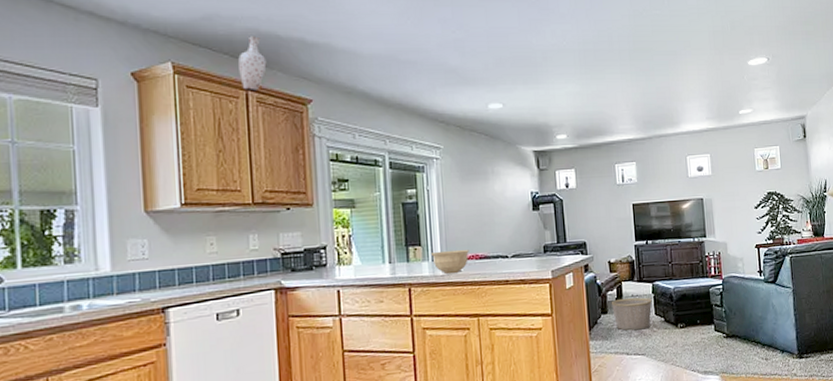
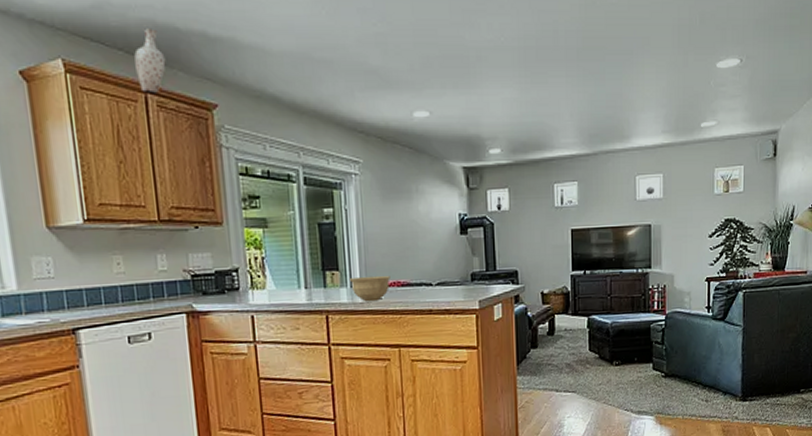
basket: present [611,297,652,331] -> none [542,332,587,367]

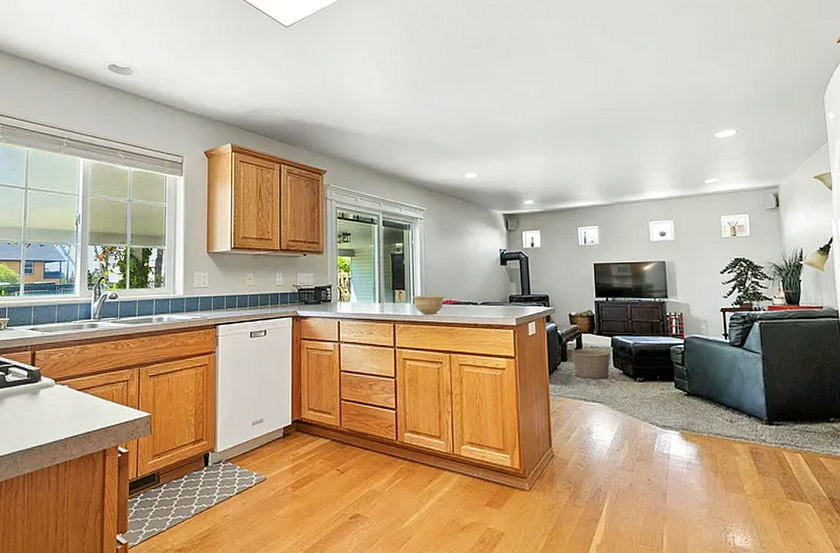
vase: present [133,25,166,95] -> none [275,121,295,165]
basket: none [542,332,587,367] -> present [570,348,611,379]

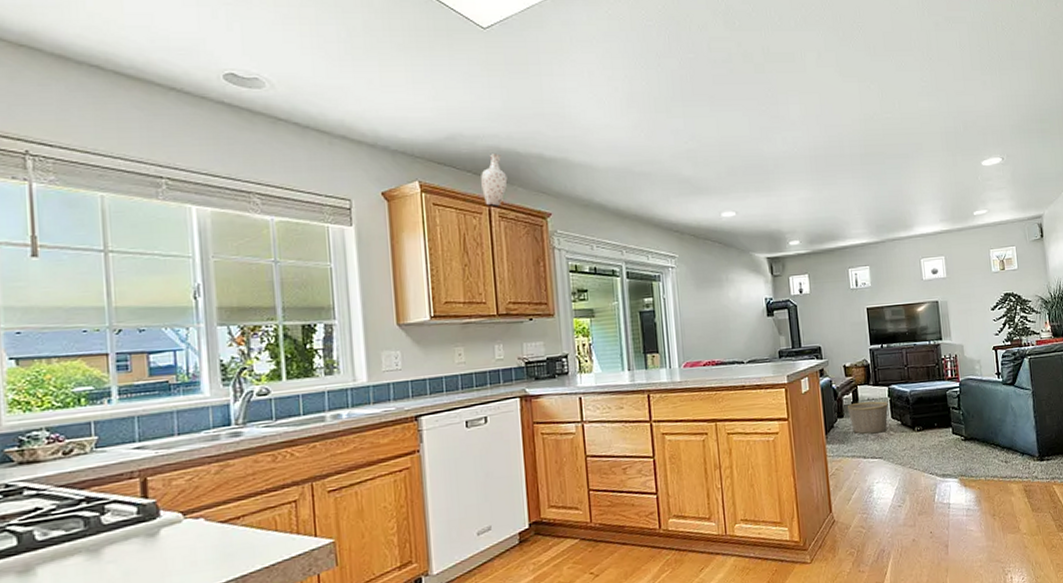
vase: none [275,121,295,165] -> present [480,151,508,207]
bowl: present [412,295,444,315] -> none [668,356,706,381]

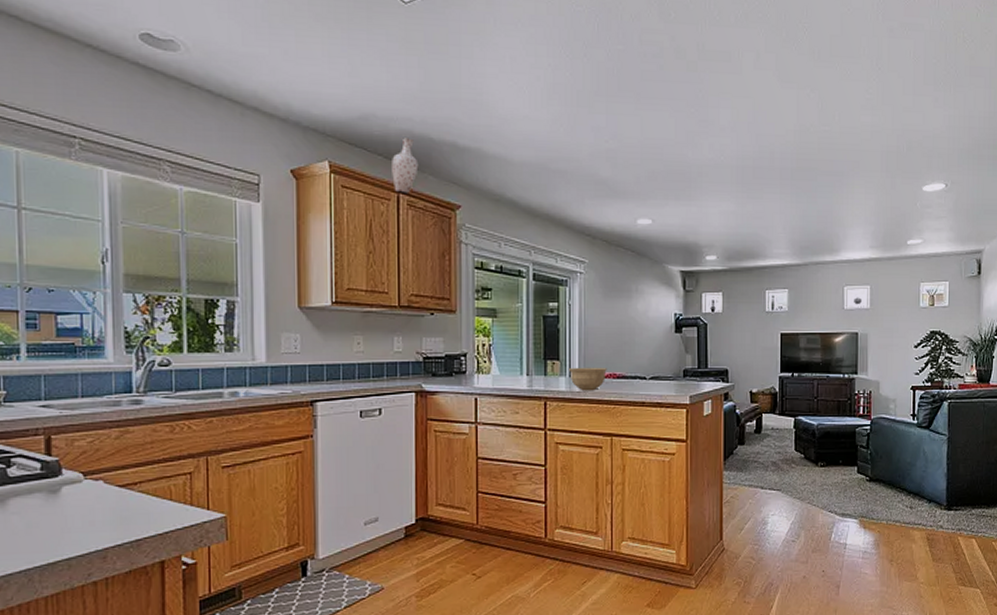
bowl: none [668,356,706,381] -> present [568,367,607,391]
basket: present [847,401,889,435] -> none [749,430,793,465]

